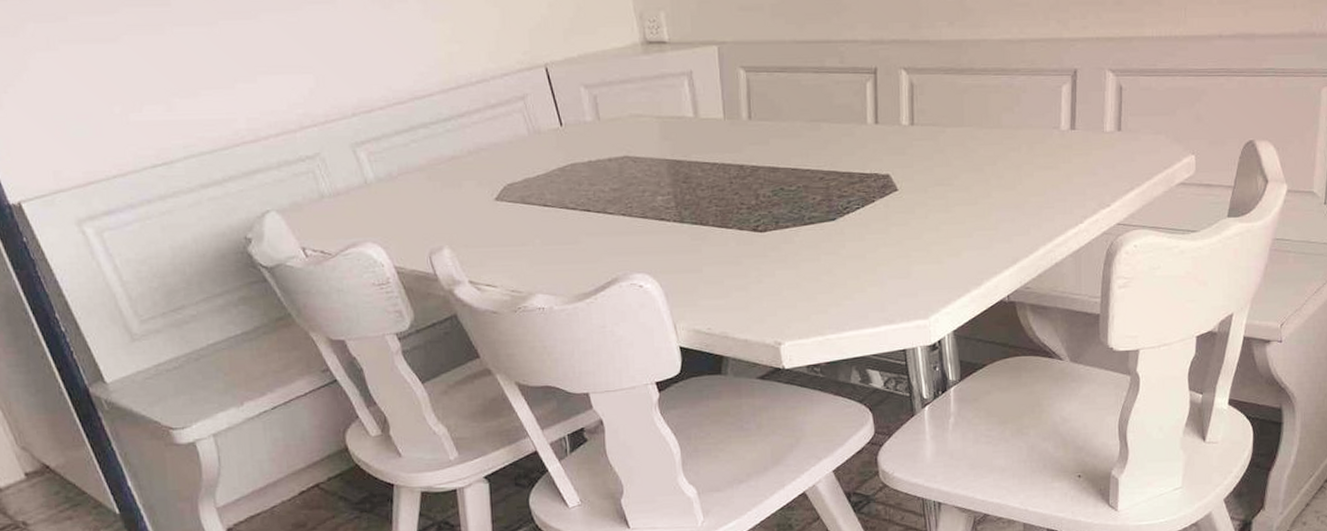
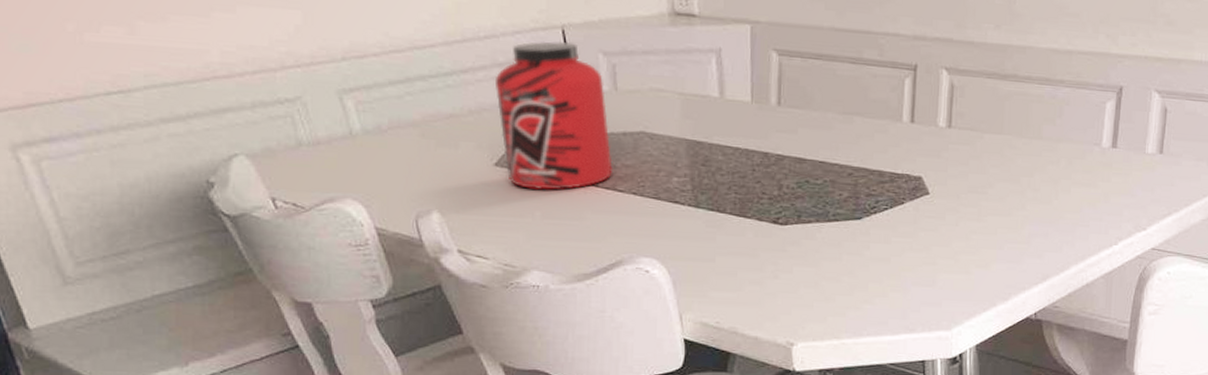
protein powder: none [488,78,602,219] -> present [494,41,613,190]

